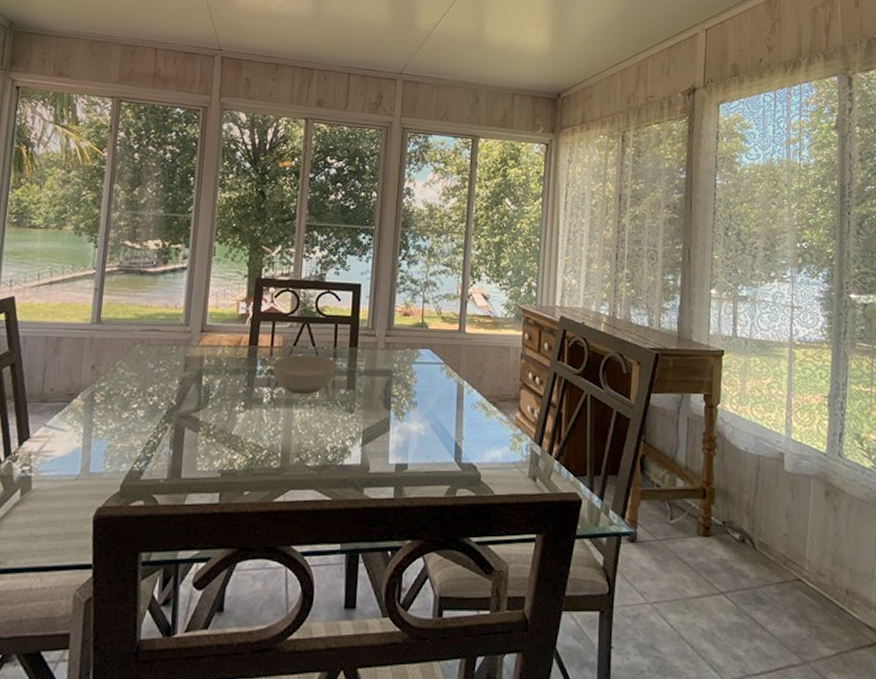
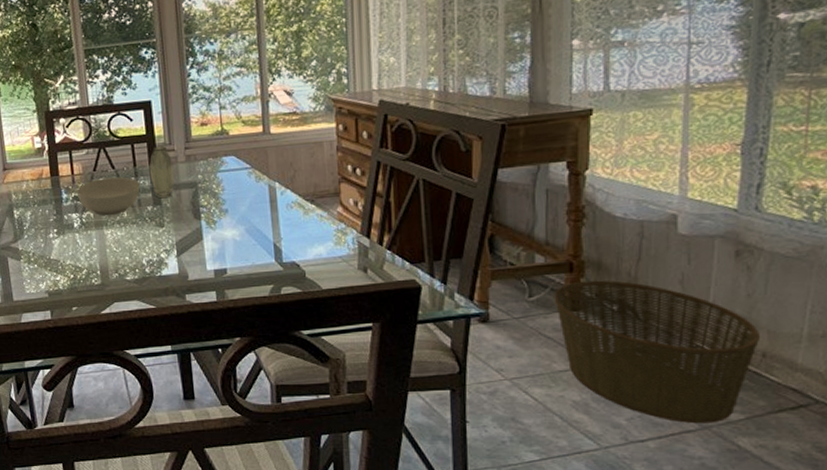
vase: none [349,329,372,384] -> present [149,145,174,199]
basket: none [690,508,844,658] -> present [554,280,760,424]

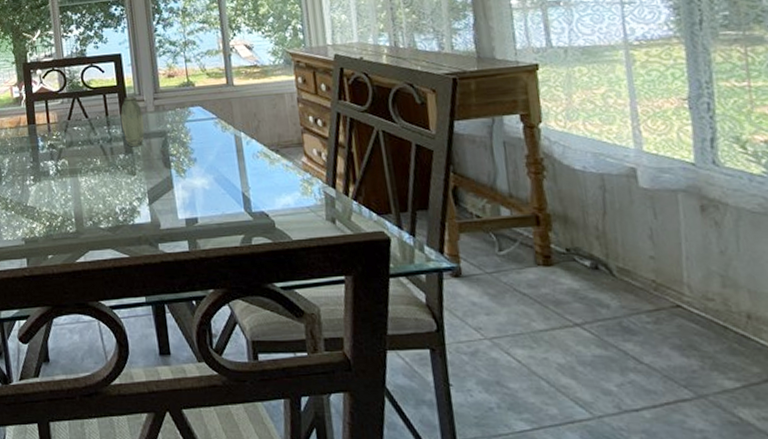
bowl: present [76,177,140,216] -> none [51,125,112,164]
basket: present [554,280,760,424] -> none [524,234,742,392]

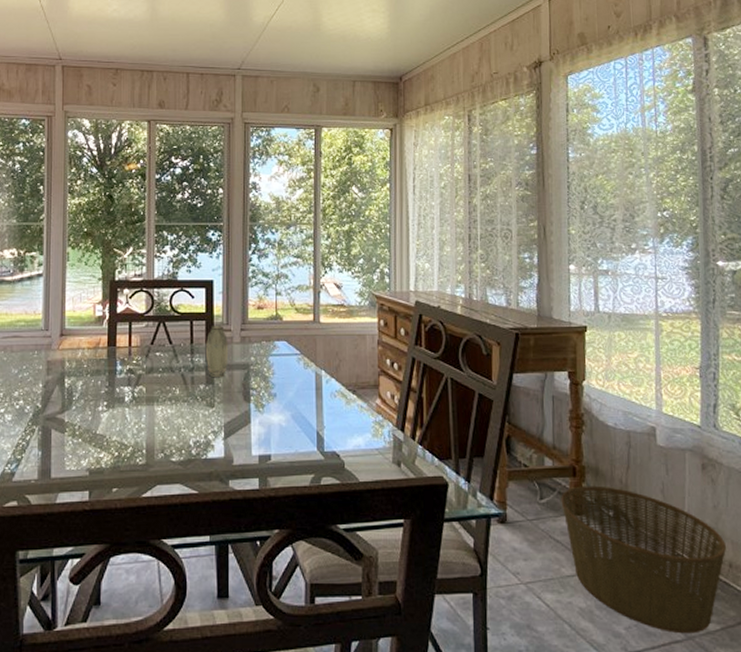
basket: none [524,234,742,392] -> present [561,485,726,634]

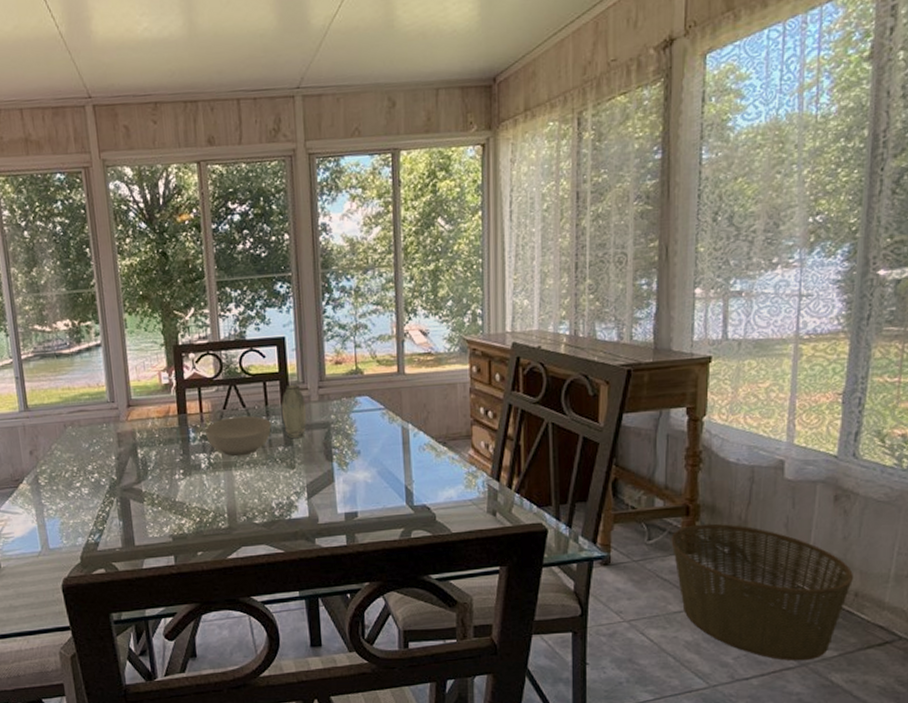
bowl: none [131,353,195,392] -> present [204,416,271,457]

